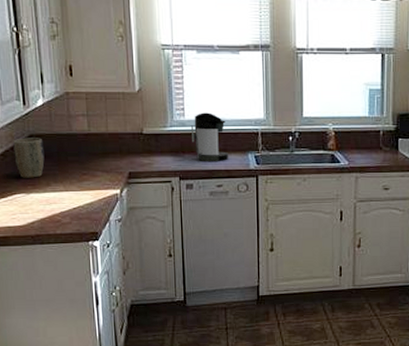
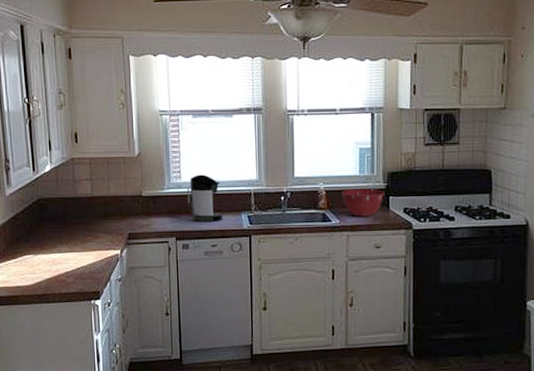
plant pot: present [13,138,45,178] -> none [23,201,51,240]
mixing bowl: none [351,130,393,158] -> present [341,188,384,217]

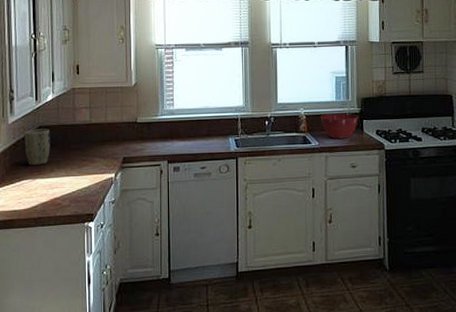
plant pot: none [23,201,51,240] -> present [24,129,51,165]
coffee maker: present [187,174,223,222] -> none [180,102,212,146]

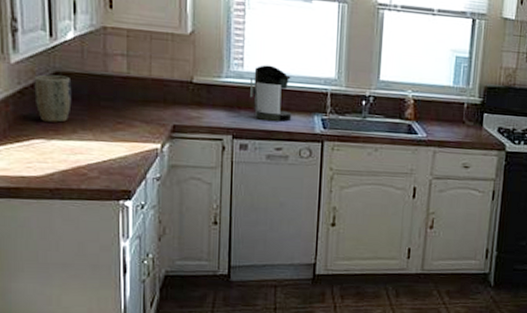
coffee maker: none [180,102,212,146] -> present [250,65,292,122]
mixing bowl: present [320,113,359,139] -> none [432,100,479,133]

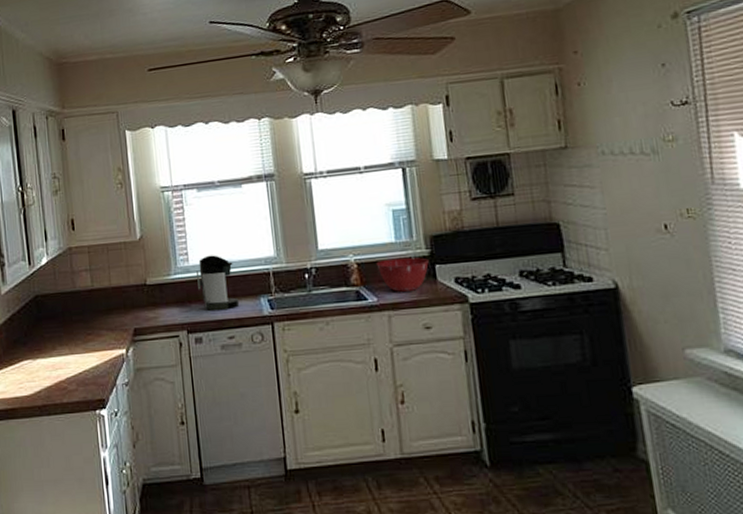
plant pot: present [34,74,72,123] -> none [20,298,50,343]
mixing bowl: none [432,100,479,133] -> present [376,257,429,292]

